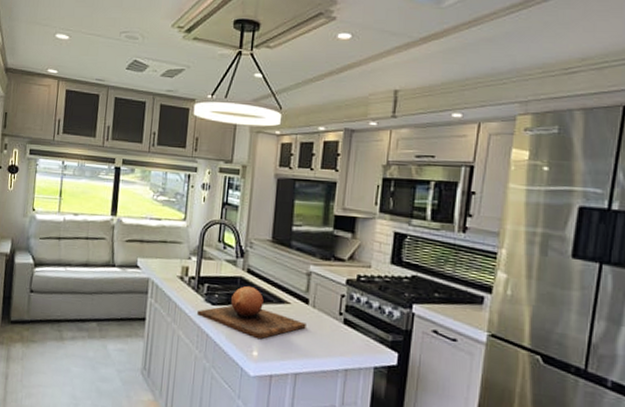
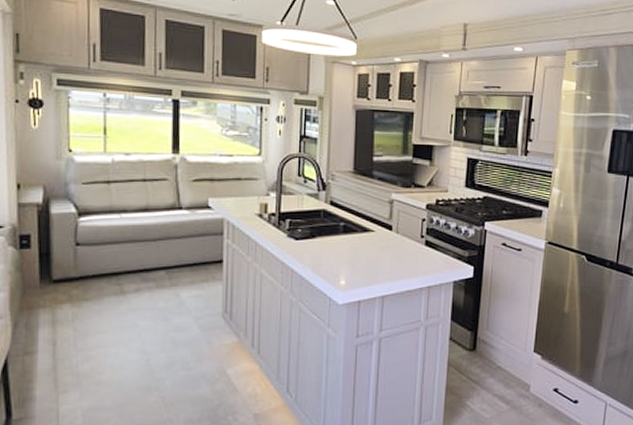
chopping board: present [197,286,306,340] -> none [280,219,391,269]

